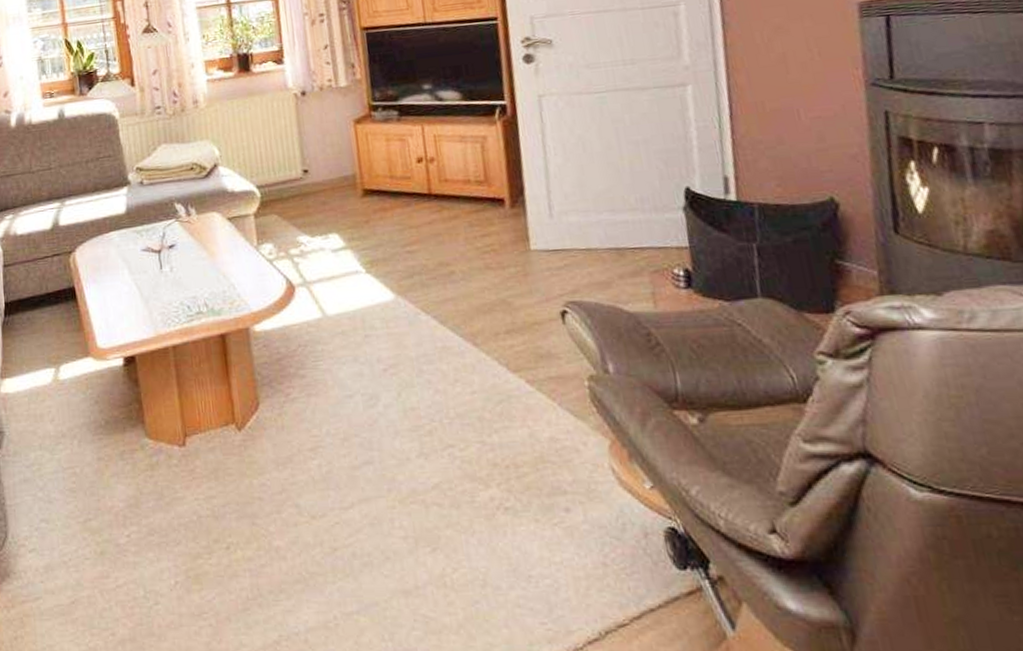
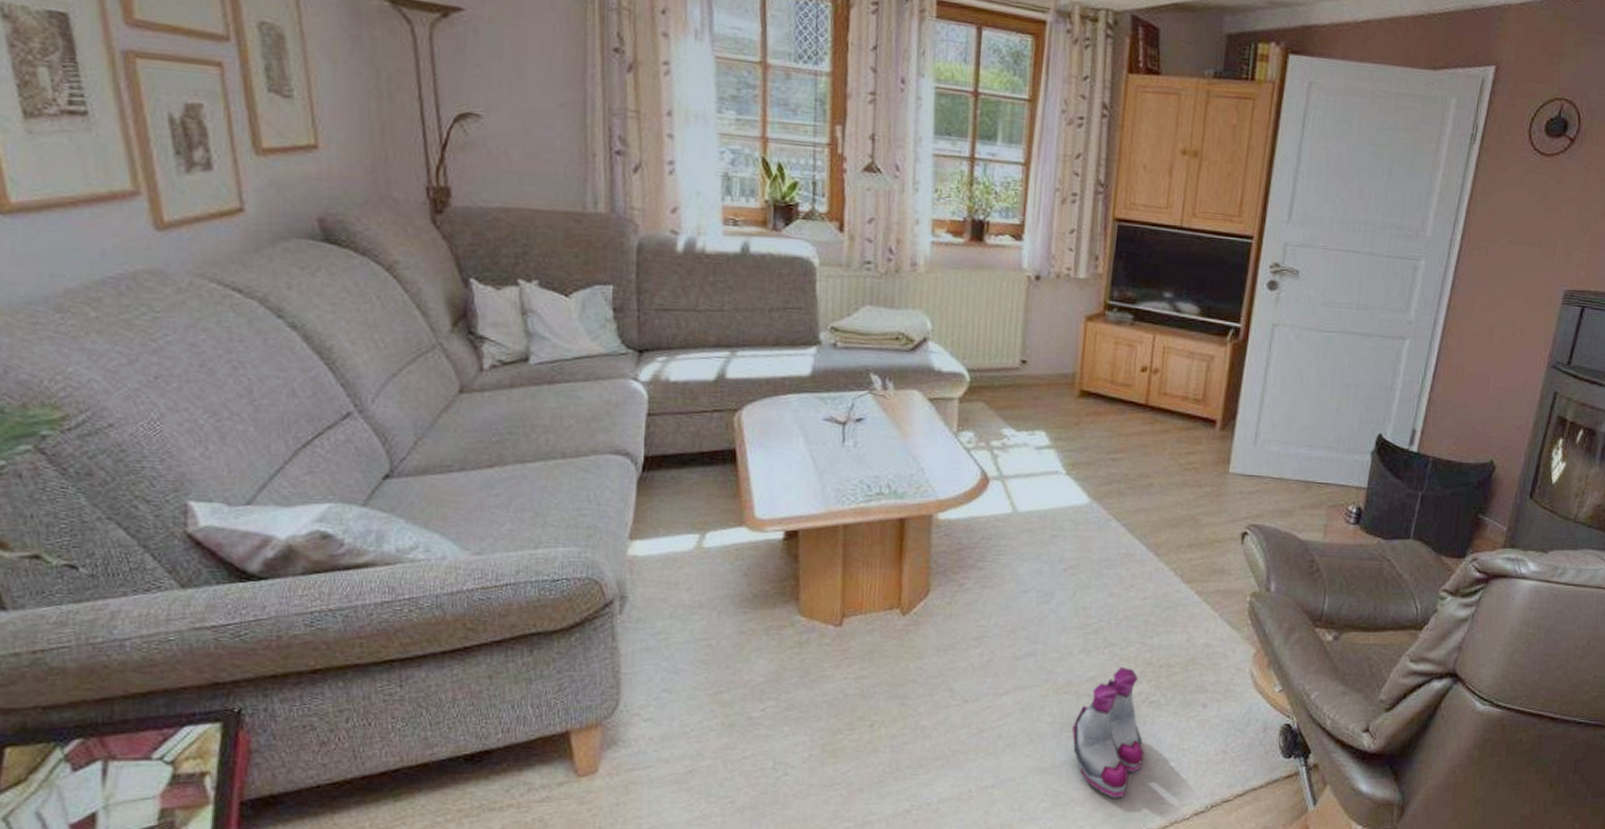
boots: none [427,470,513,624] -> present [1072,666,1144,798]

